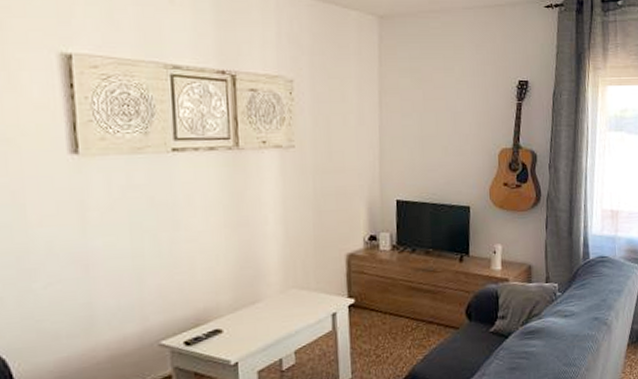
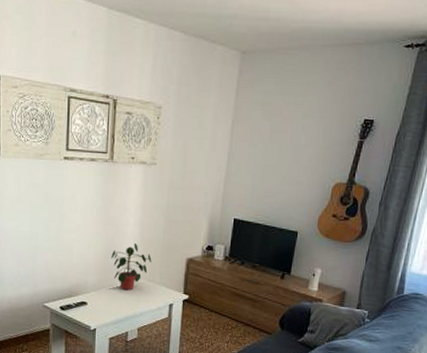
potted plant: none [249,244,303,305] -> present [111,243,152,291]

